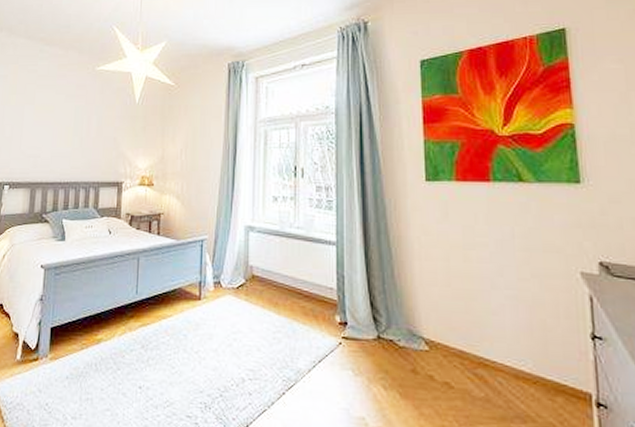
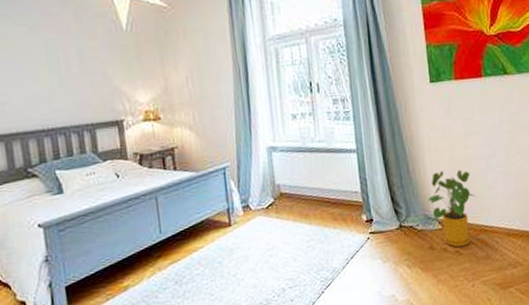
house plant: none [413,282,475,379] -> present [427,170,476,247]

